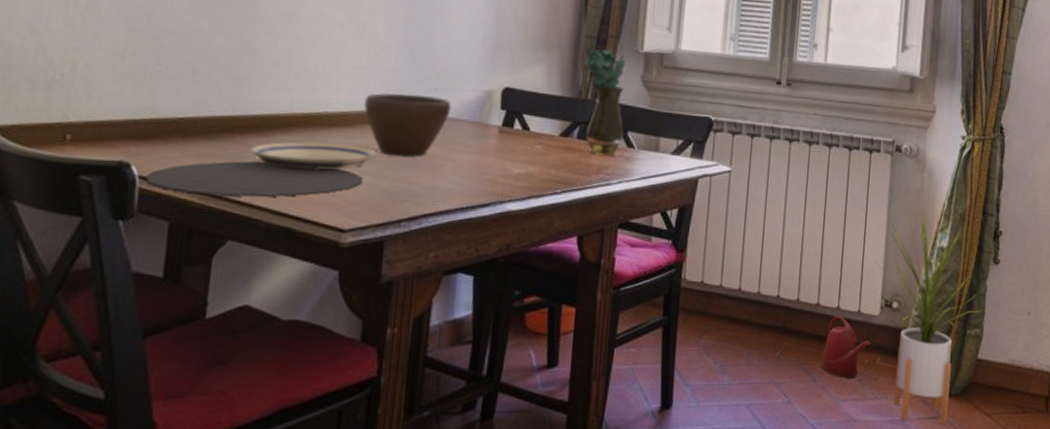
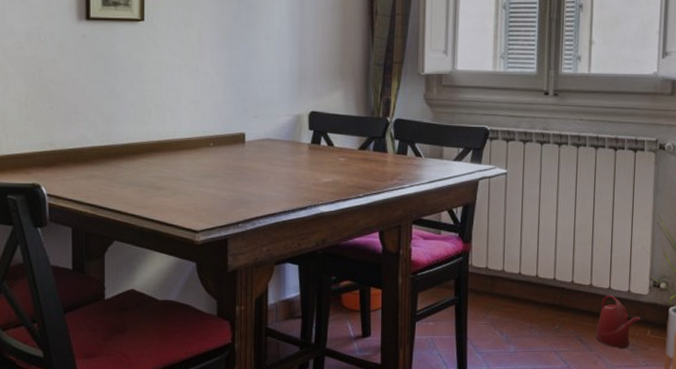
placemat: present [145,161,363,198] -> none [52,180,207,208]
plate: present [250,141,377,170] -> none [123,163,216,185]
bowl: present [364,93,452,157] -> none [203,121,270,172]
vase: present [584,41,625,156] -> none [375,68,412,164]

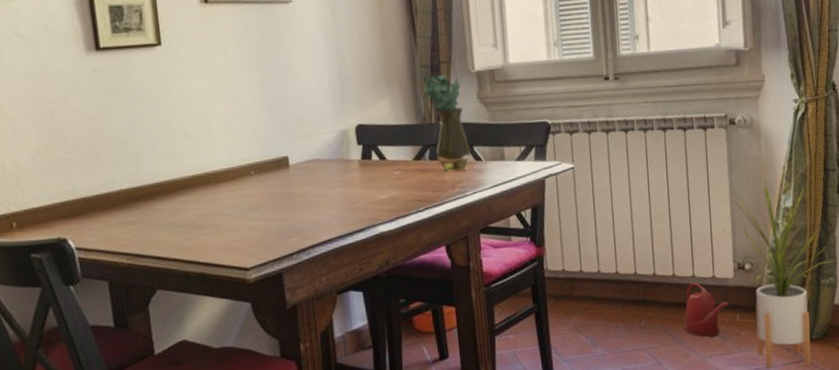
vase: none [375,68,412,164] -> present [422,70,471,172]

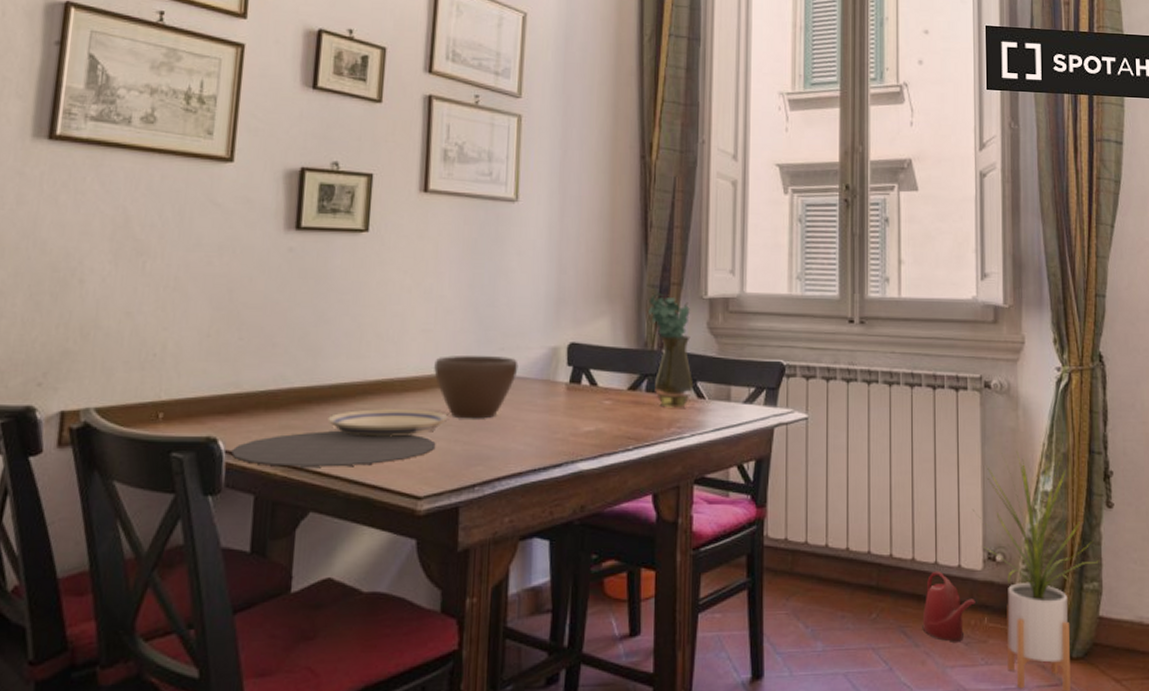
placemat: none [81,217,254,257] -> present [231,431,436,467]
plate: none [157,195,261,224] -> present [328,409,448,437]
bowl: none [240,143,315,200] -> present [434,355,519,419]

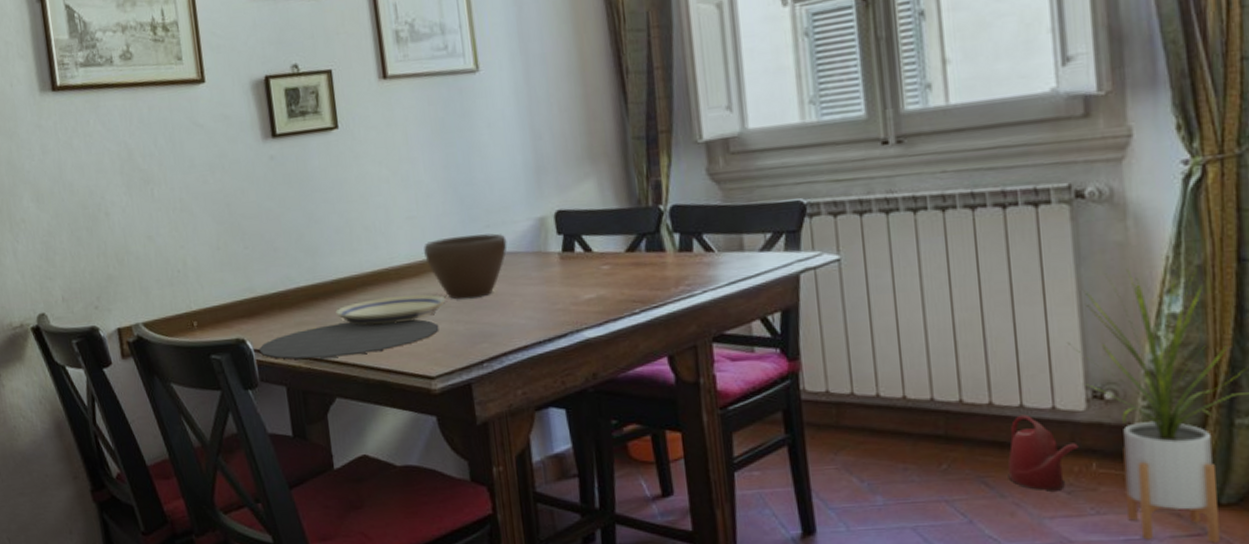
vase: present [648,290,694,408] -> none [636,142,699,266]

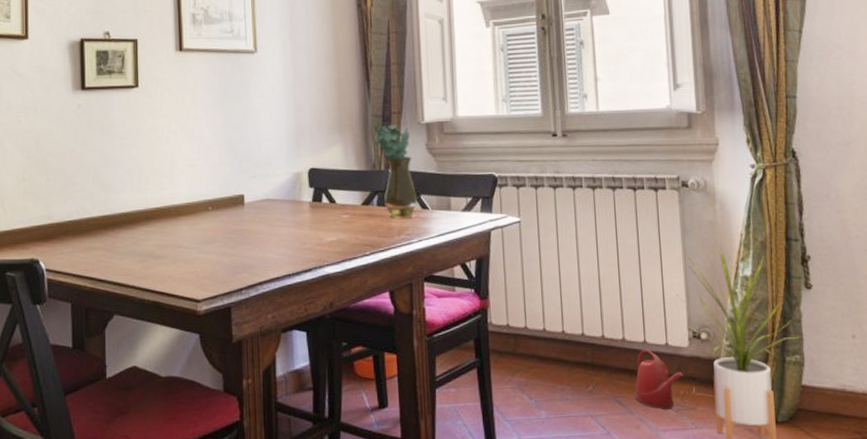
placemat: present [259,318,439,360] -> none [50,250,208,280]
plate: present [335,294,446,326] -> none [121,229,216,254]
bowl: present [423,233,507,299] -> none [201,182,269,236]
vase: none [636,142,699,266] -> present [374,119,418,218]

